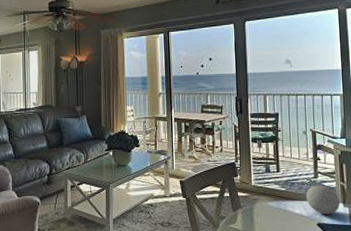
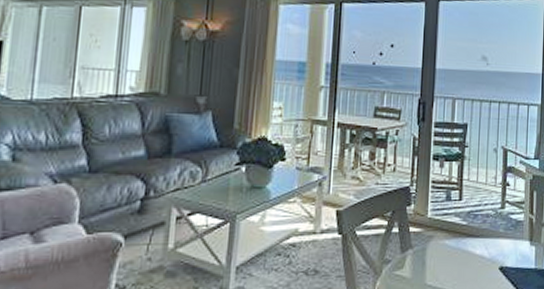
decorative ball: present [306,185,340,214] -> none [490,218,527,255]

